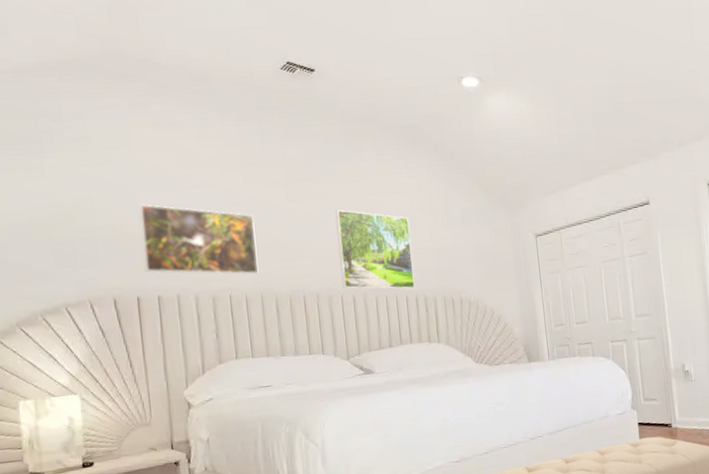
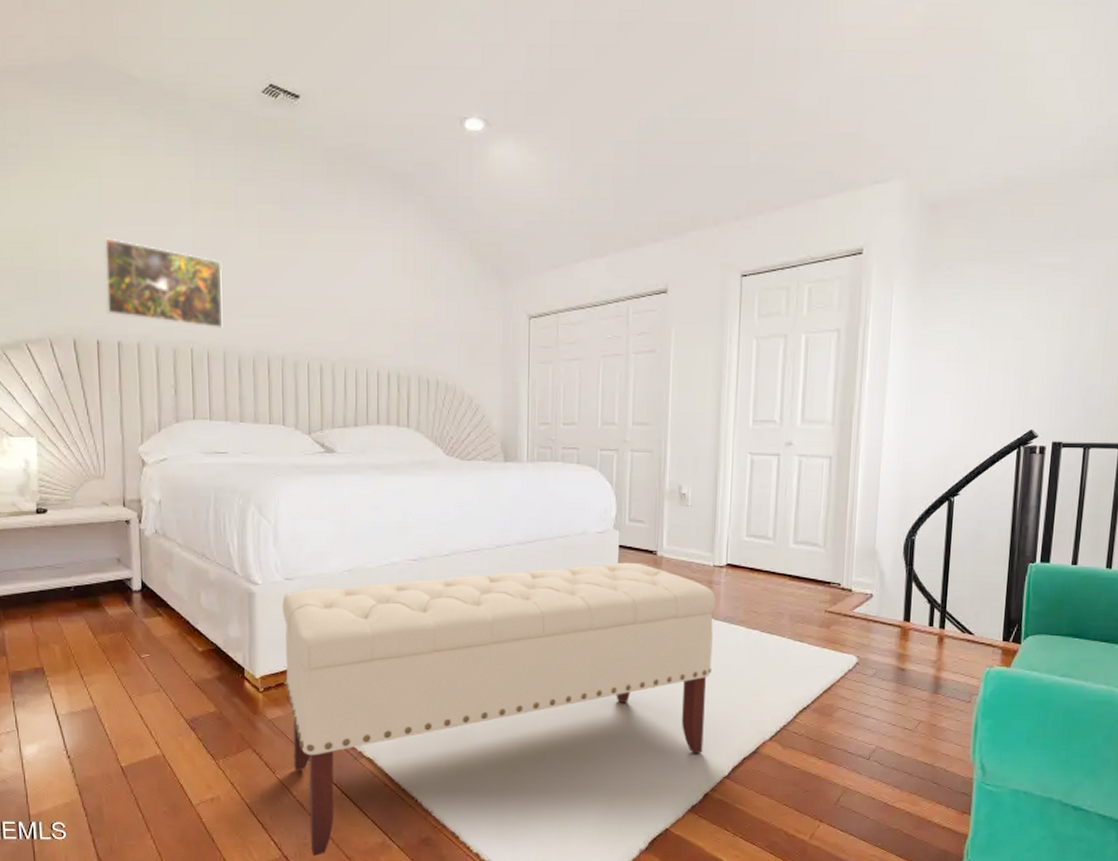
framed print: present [335,209,415,289] -> none [309,264,389,363]

